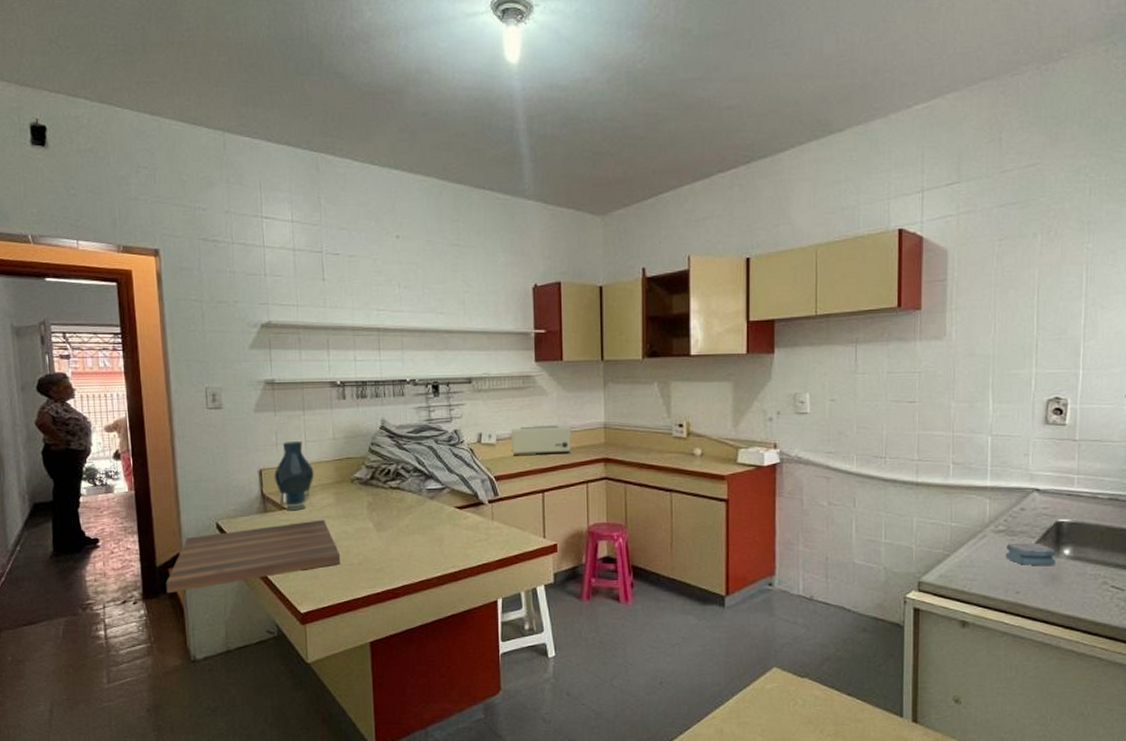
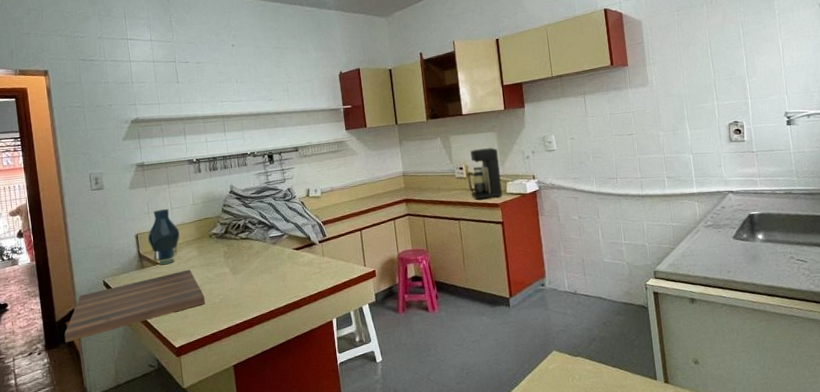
toaster: present [510,424,572,456] -> none [331,175,379,204]
coffee maker: none [688,402,732,469] -> present [467,148,503,200]
sponge: present [1005,543,1055,565] -> none [715,232,753,250]

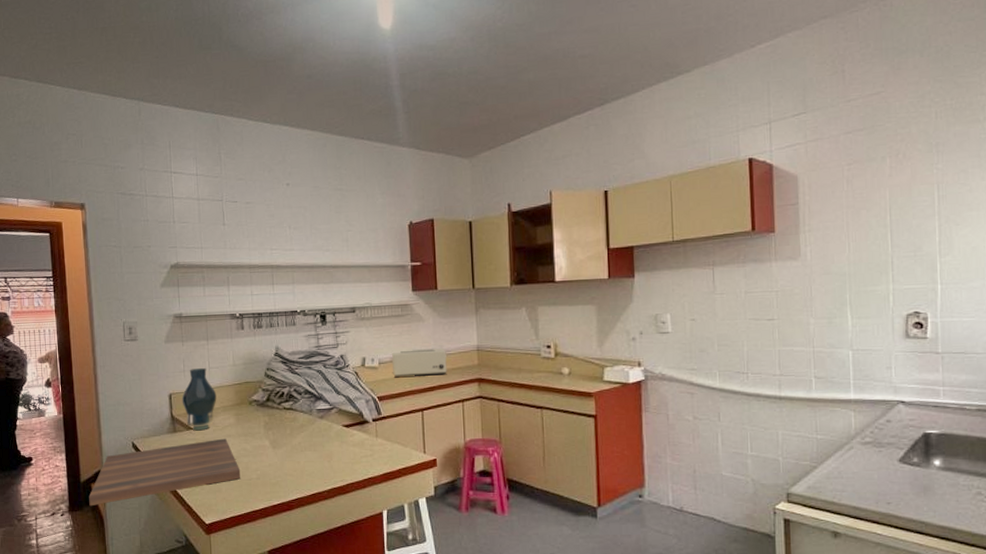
toaster: none [331,175,379,204] -> present [391,347,448,378]
coffee maker: present [467,148,503,200] -> none [556,324,598,386]

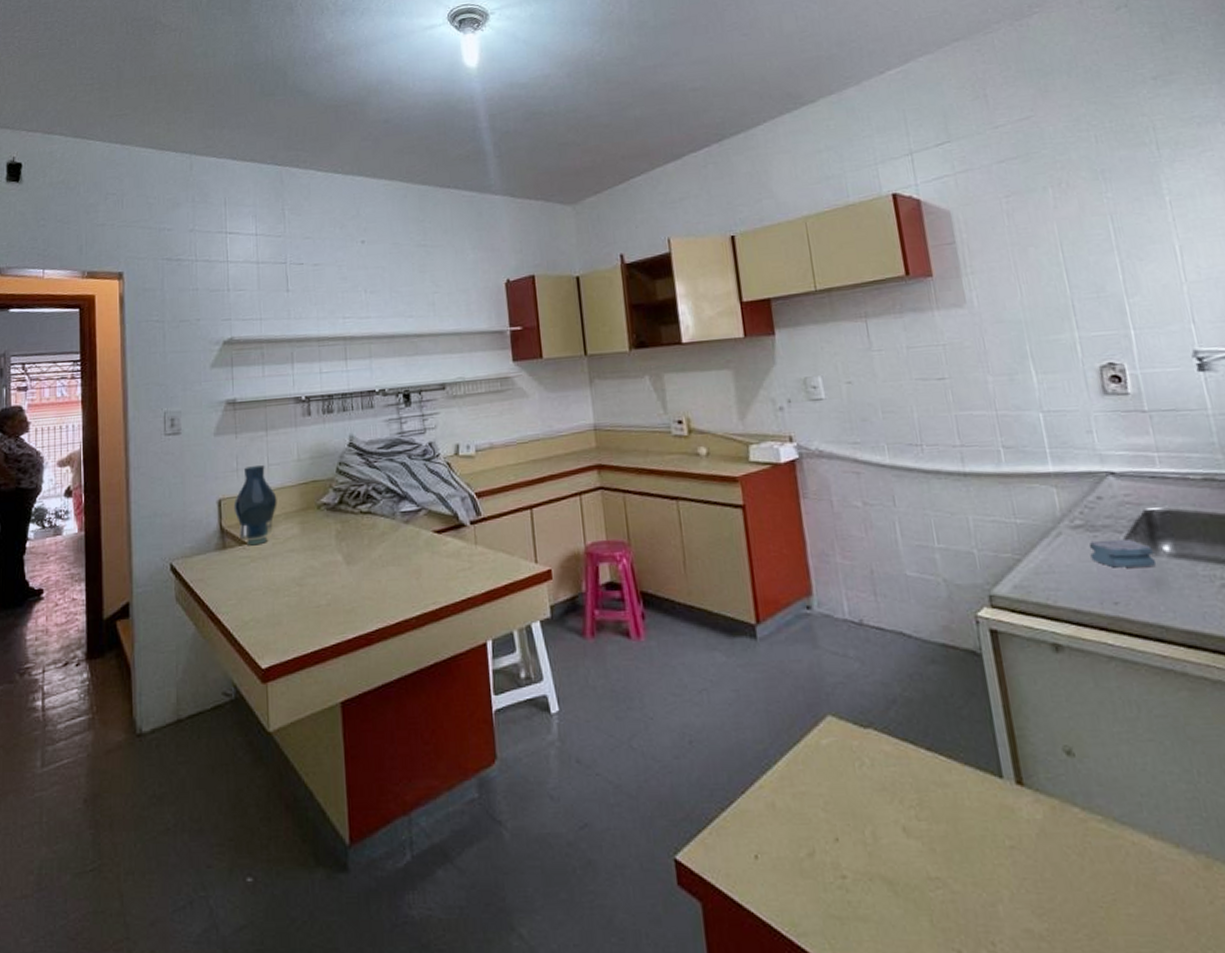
cutting board: present [89,438,241,507] -> none [113,554,307,652]
toaster: present [391,347,448,378] -> none [490,428,559,468]
sponge: none [874,454,926,476] -> present [1088,538,1156,568]

